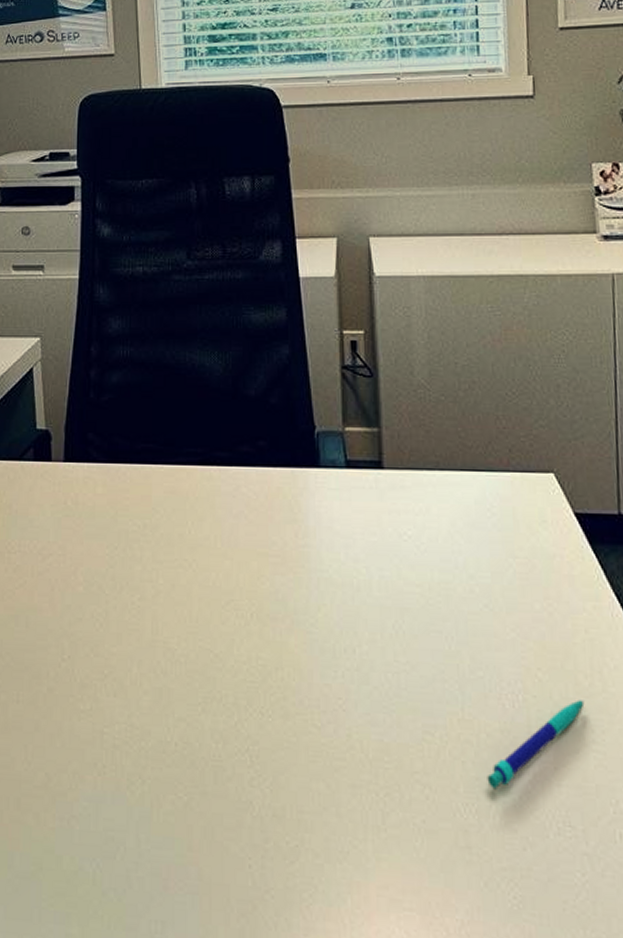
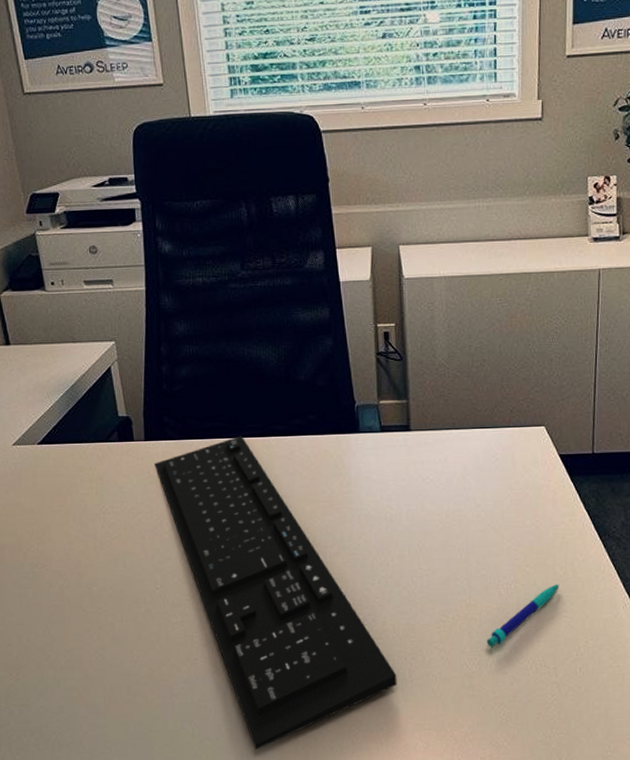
keyboard: none [73,462,366,915] -> present [155,436,397,750]

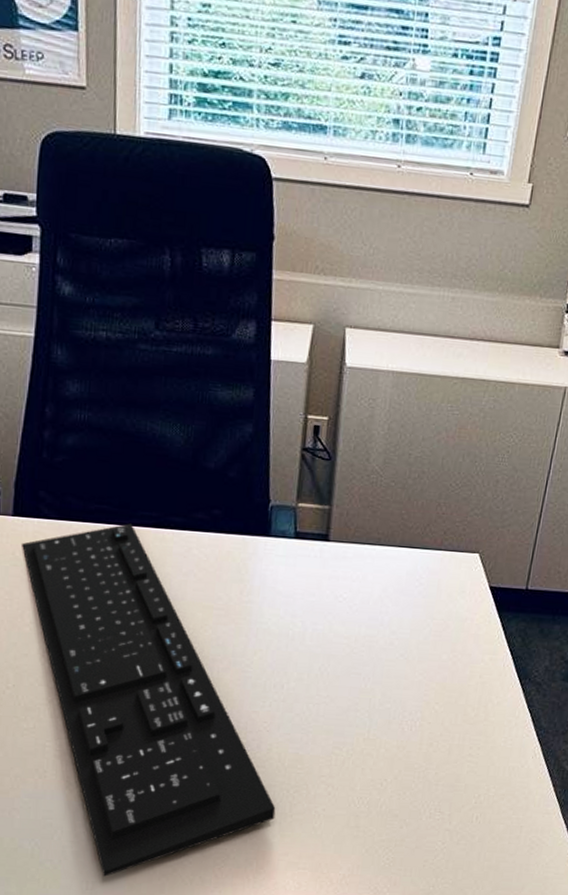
pen: present [486,584,559,648] -> none [380,726,469,788]

